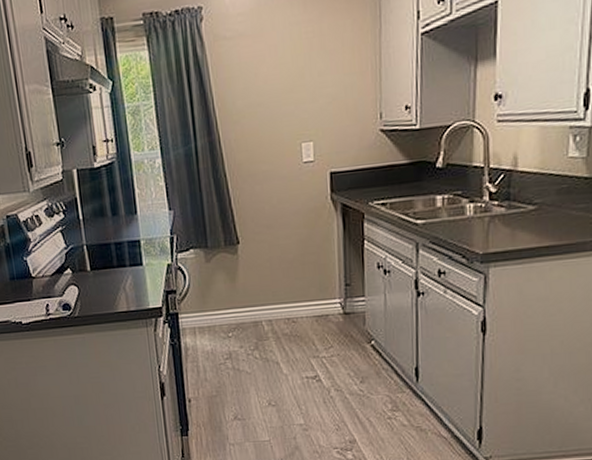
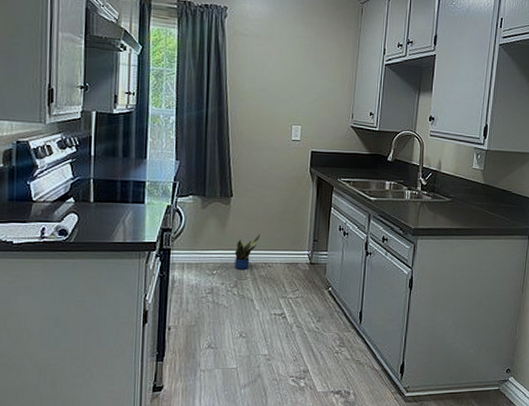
potted plant: none [251,285,279,329] -> present [235,235,261,269]

